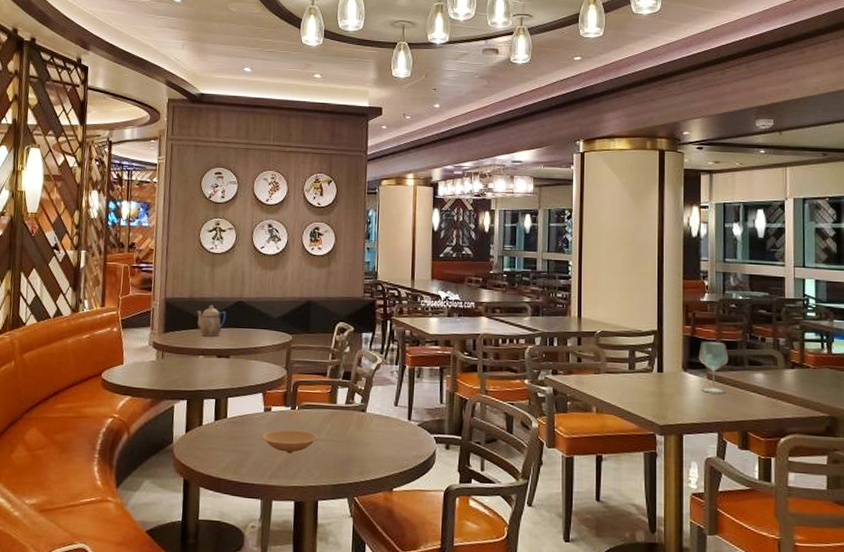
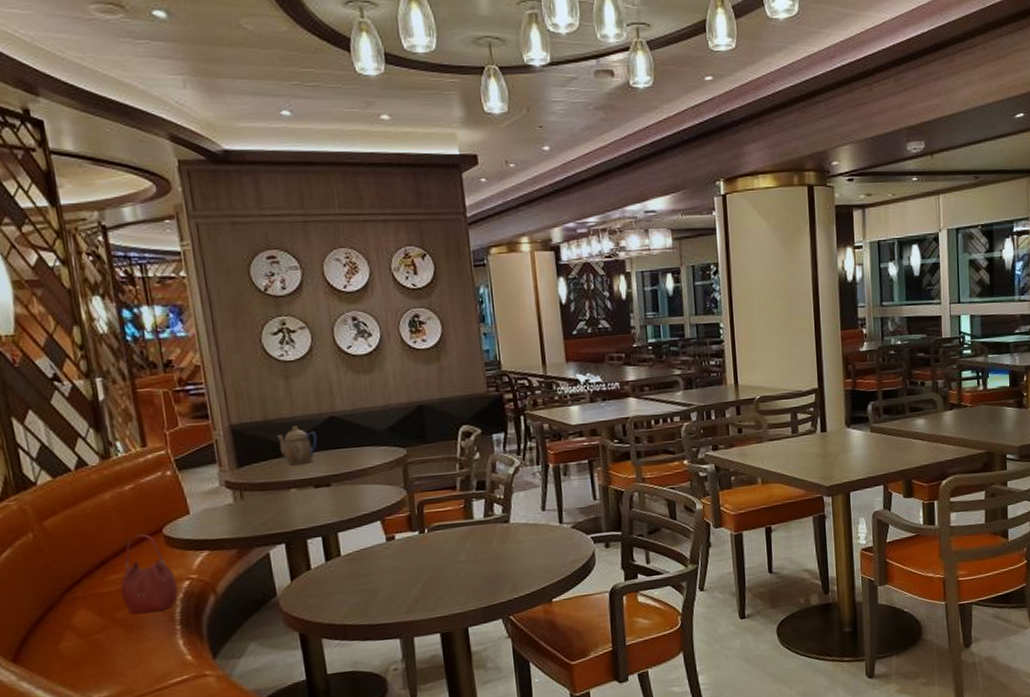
handbag: none [62,375,103,440] -> present [120,534,178,614]
dish: present [262,429,319,454] -> none [389,554,458,583]
wine glass: present [698,341,729,394] -> none [860,392,891,447]

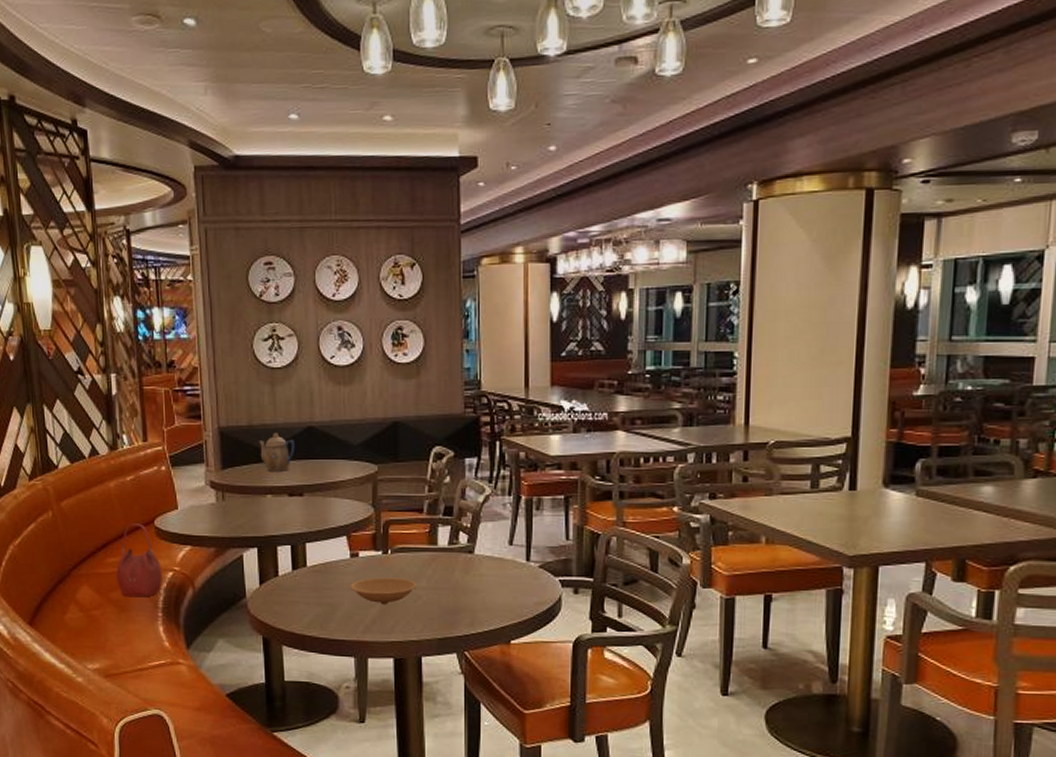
dish: none [389,554,458,583] -> present [350,577,418,605]

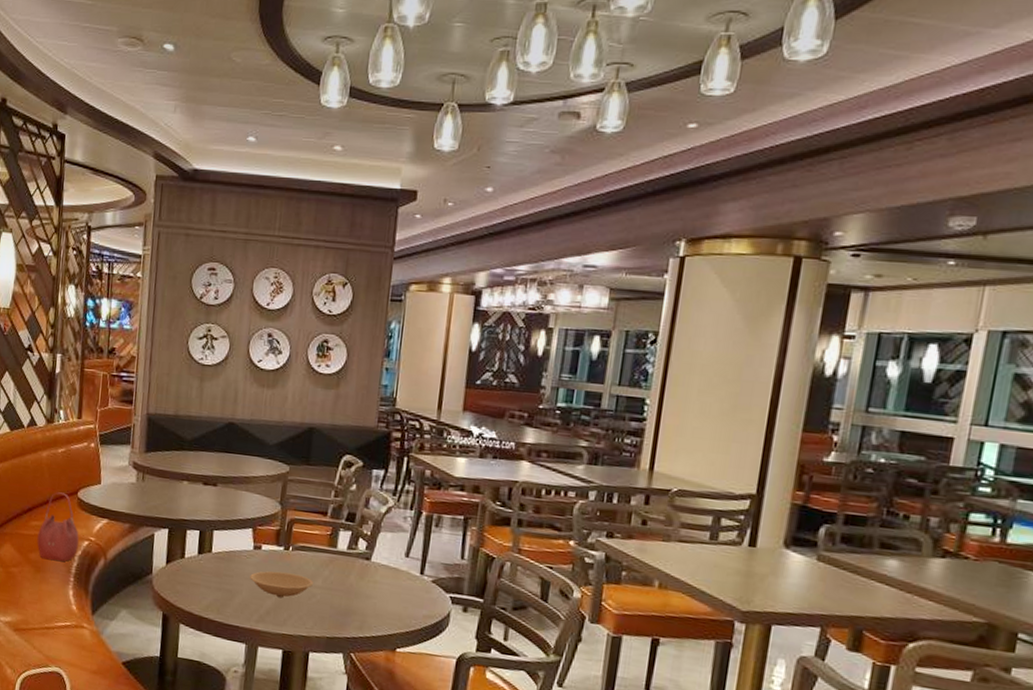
teapot: present [258,433,296,471] -> none [182,424,216,461]

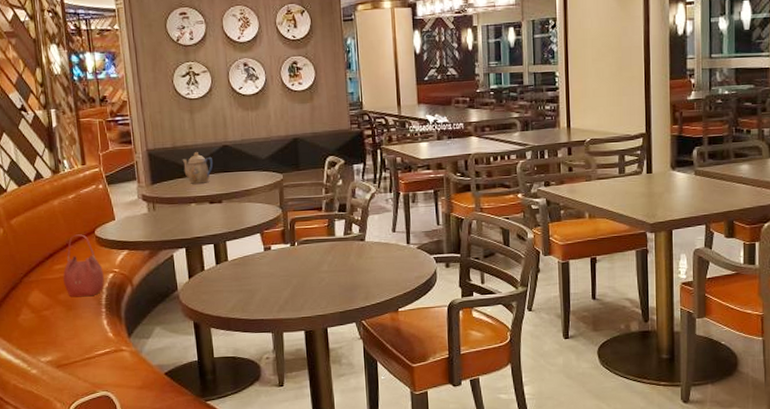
teapot: none [182,424,216,461] -> present [182,152,214,184]
dish: present [250,571,314,599] -> none [265,264,321,288]

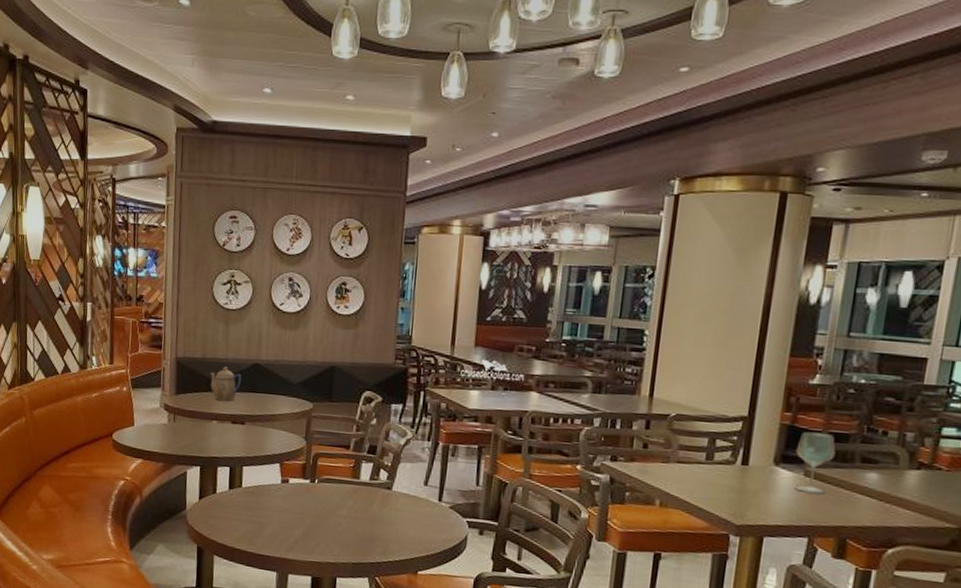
handbag: present [63,234,104,297] -> none [75,435,115,501]
wine glass: none [686,138,715,188] -> present [795,431,836,494]

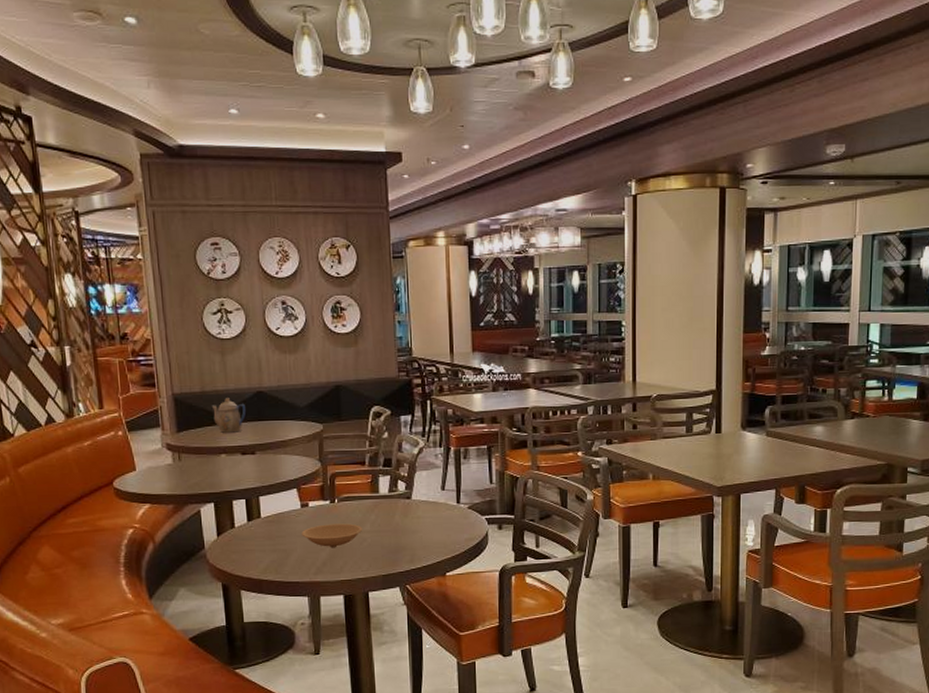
dish: none [278,502,340,528] -> present [302,523,363,548]
wine glass: present [795,431,836,494] -> none [757,396,789,450]

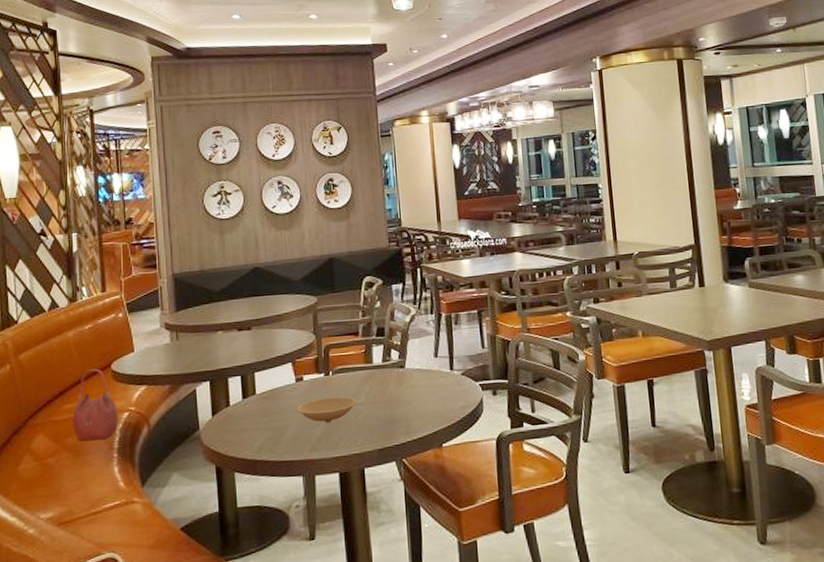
handbag: none [77,485,123,555] -> present [72,368,118,442]
teapot: present [211,398,247,433] -> none [210,275,243,310]

